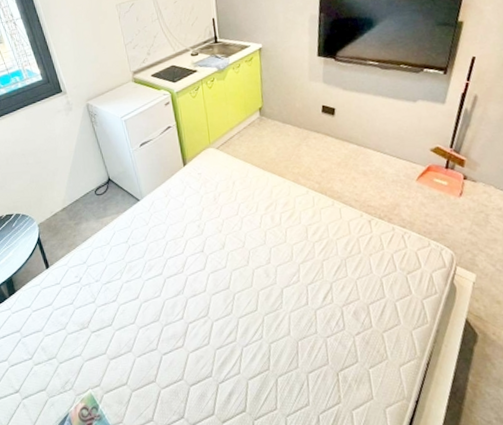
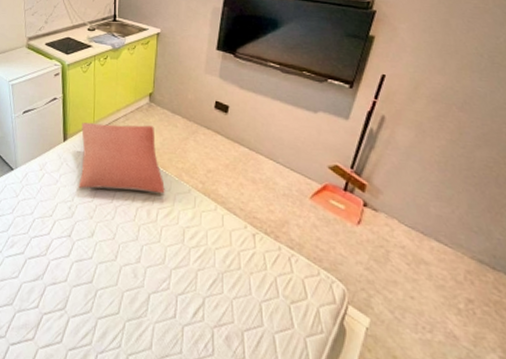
pillow: none [198,138,285,208] -> present [78,123,165,194]

